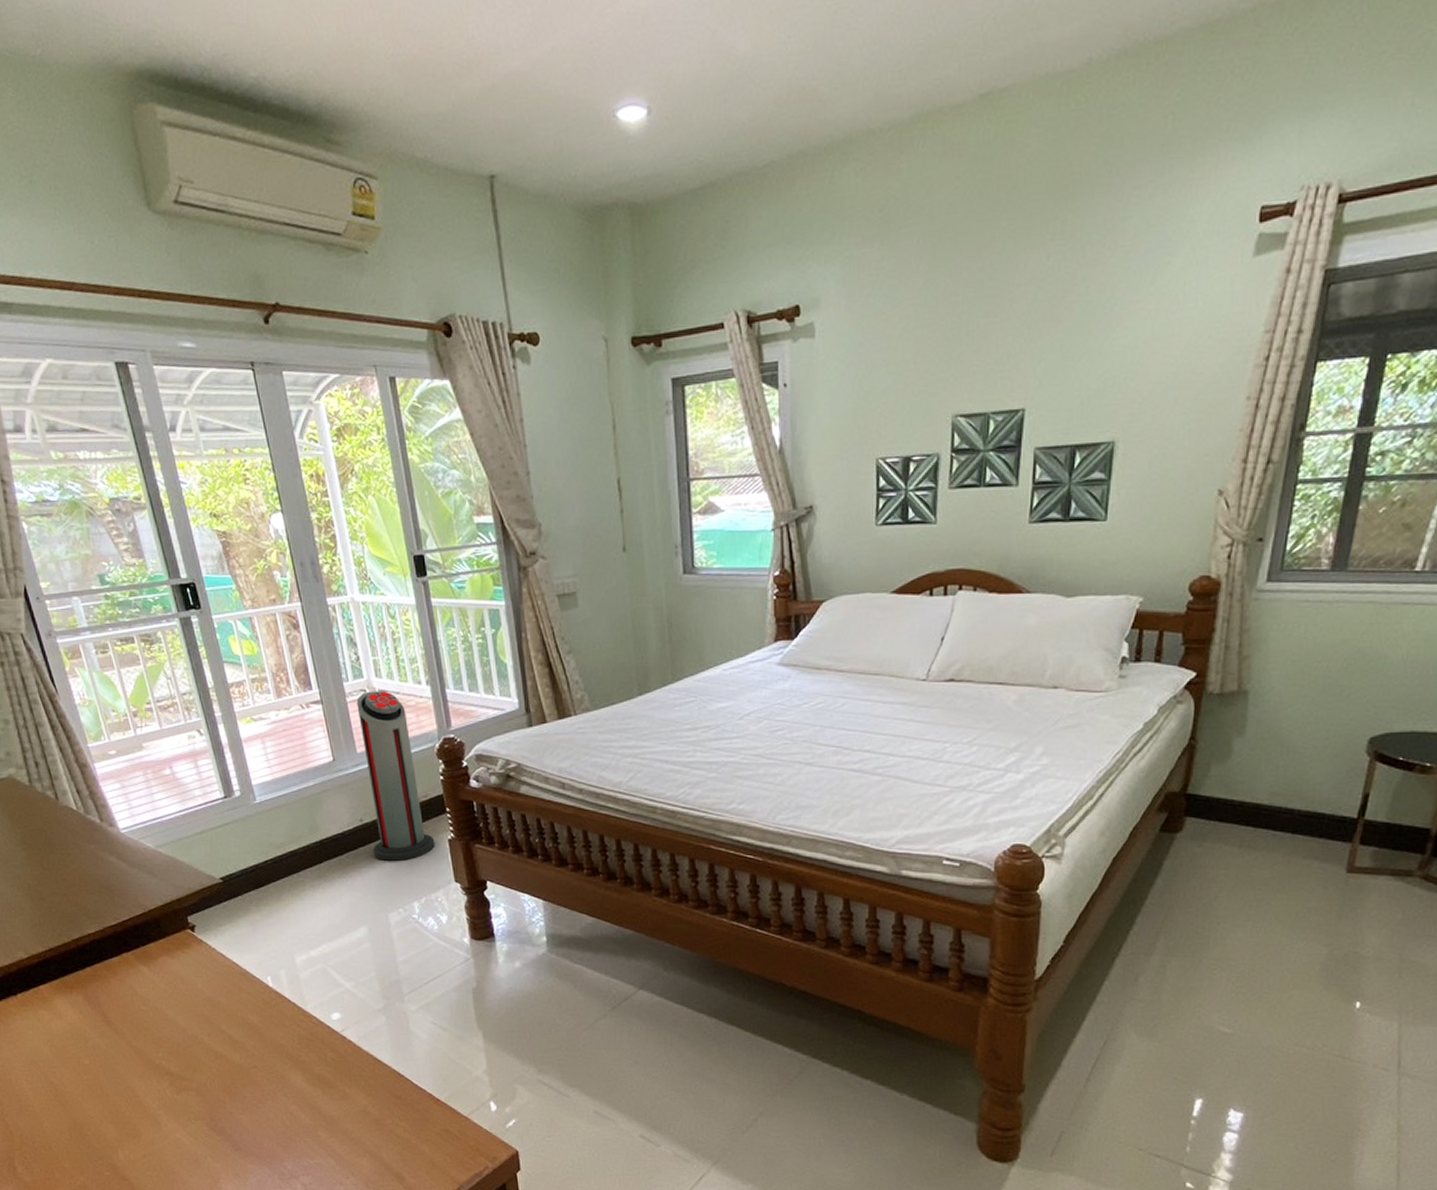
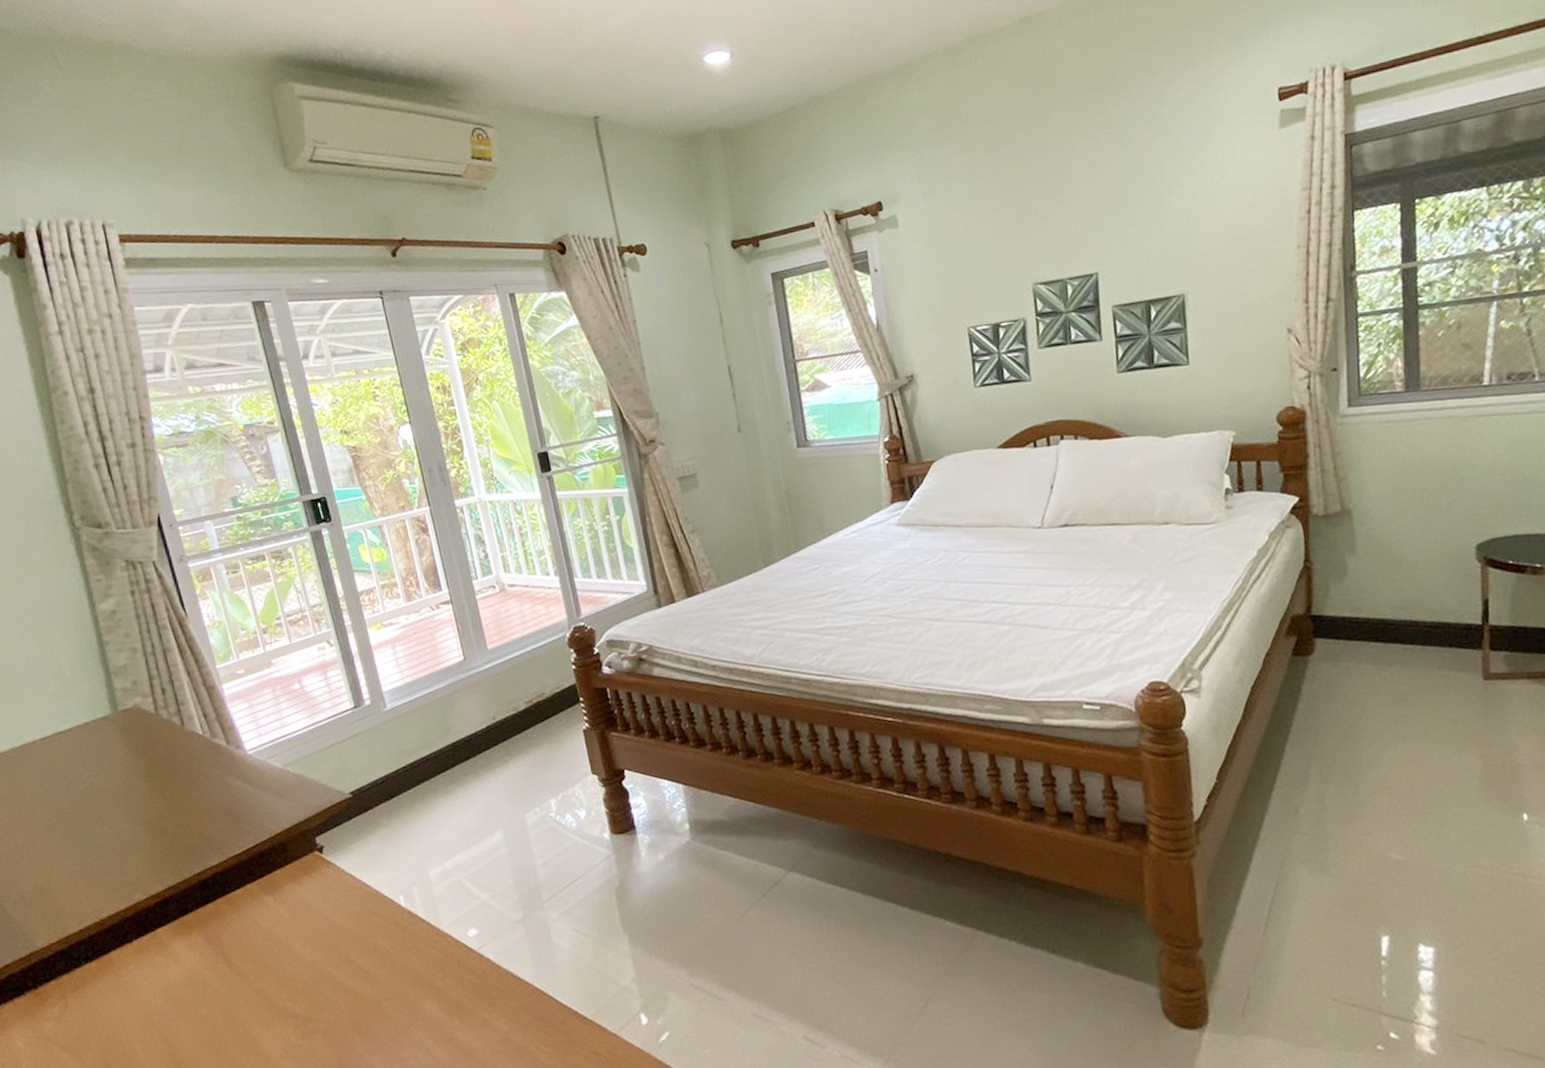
air purifier: present [356,691,435,861] -> none [486,585,570,759]

